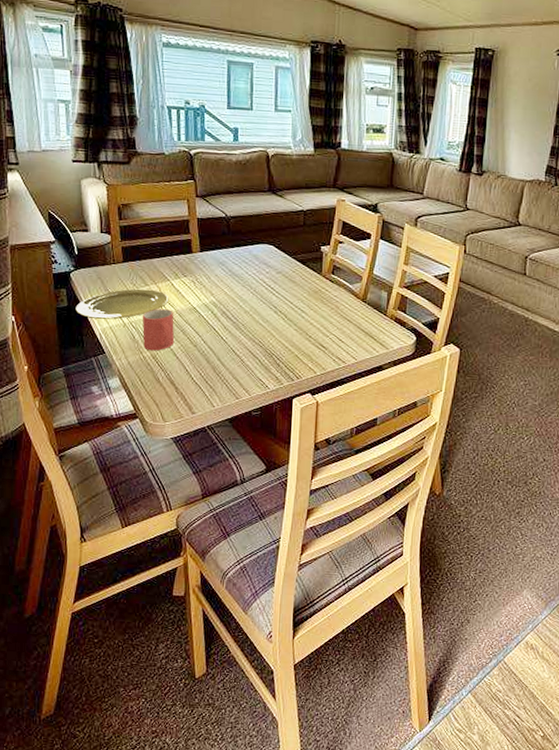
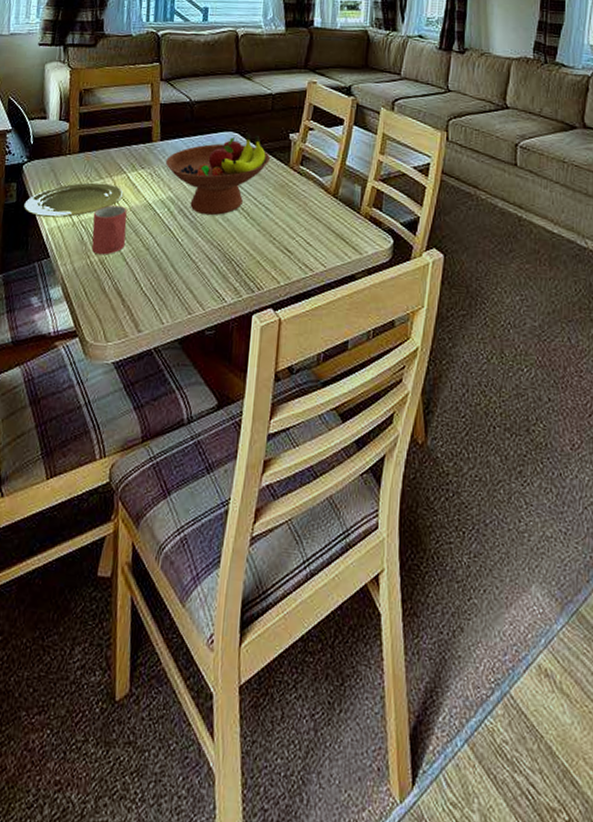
fruit bowl: none [207,246,304,318] -> present [166,134,270,216]

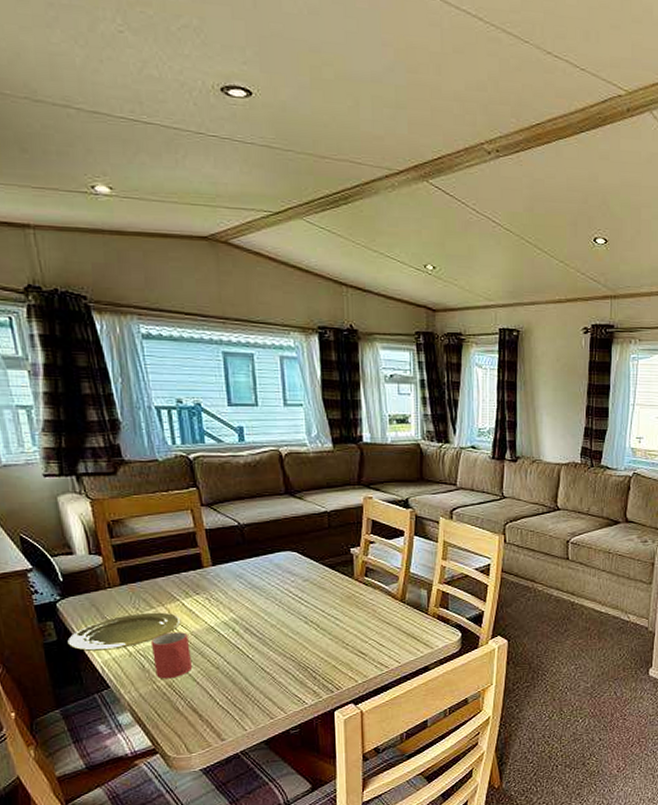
fruit bowl: present [166,134,270,216] -> none [222,552,333,631]

